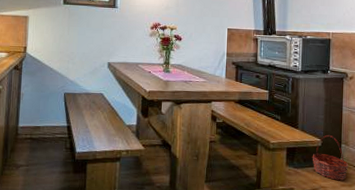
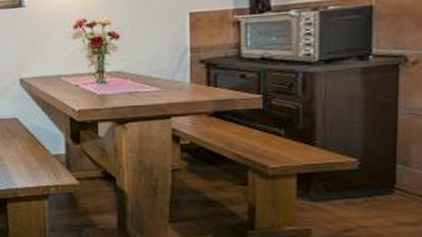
basket: present [312,134,349,180] -> none [342,151,411,217]

